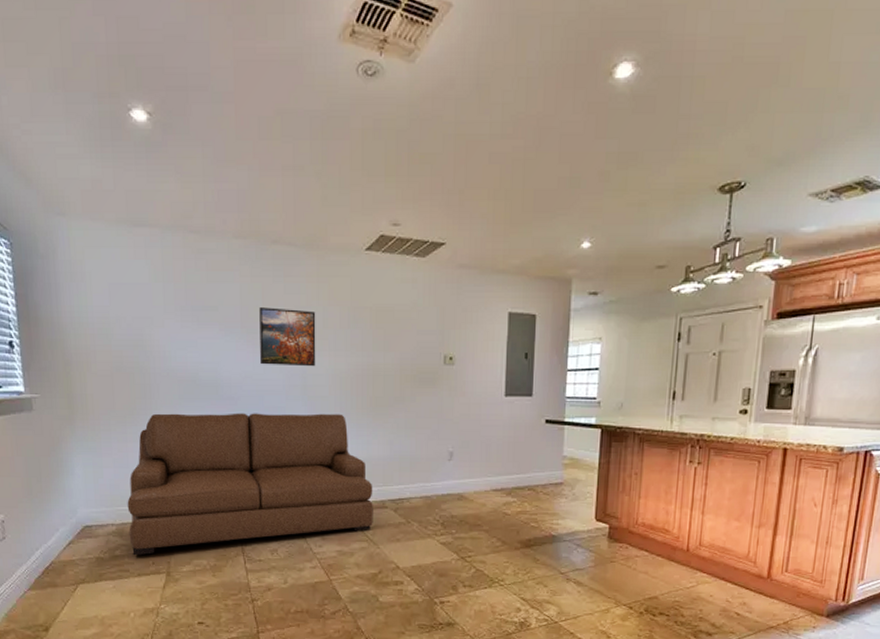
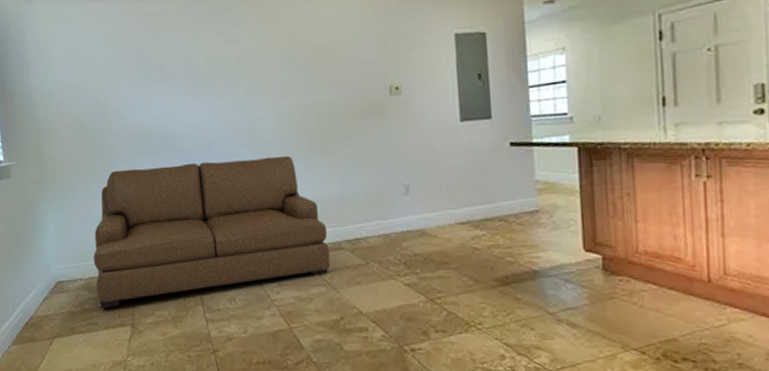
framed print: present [259,307,316,367] -> none [202,57,260,115]

